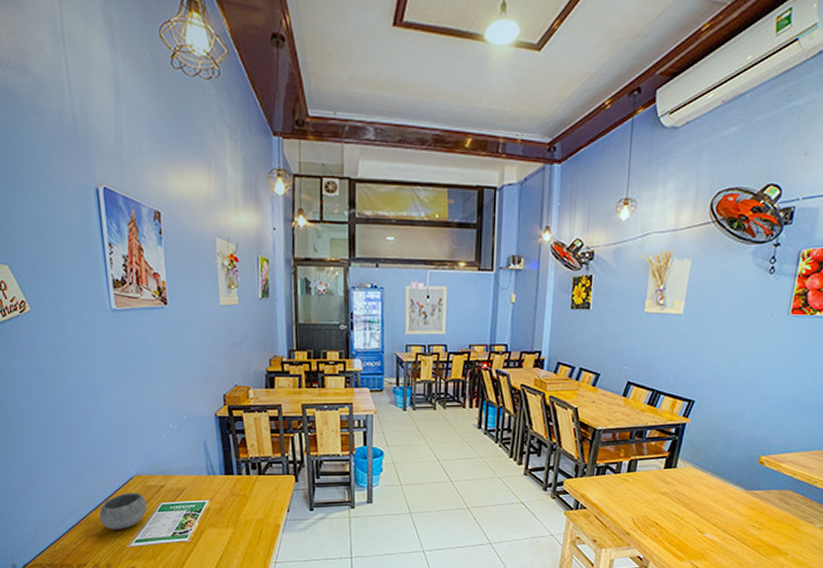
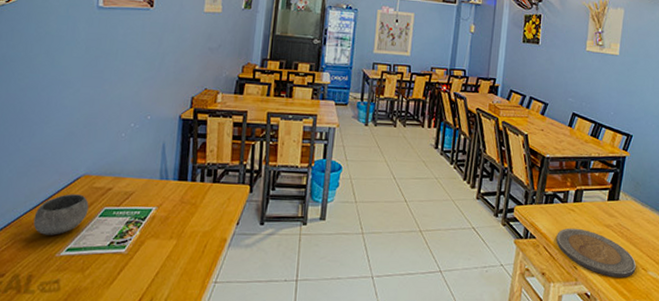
plate: none [608,497,692,540] -> present [556,228,636,278]

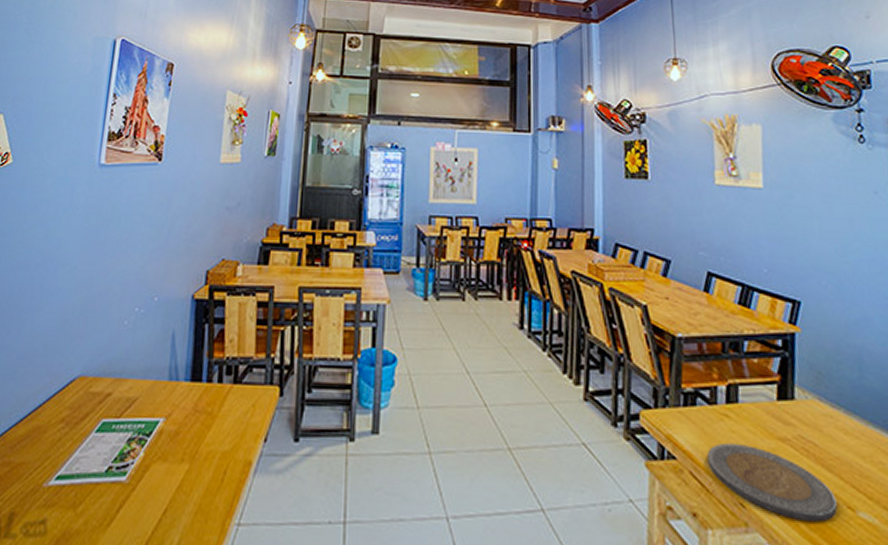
bowl: present [33,194,89,235] -> none [18,402,84,458]

